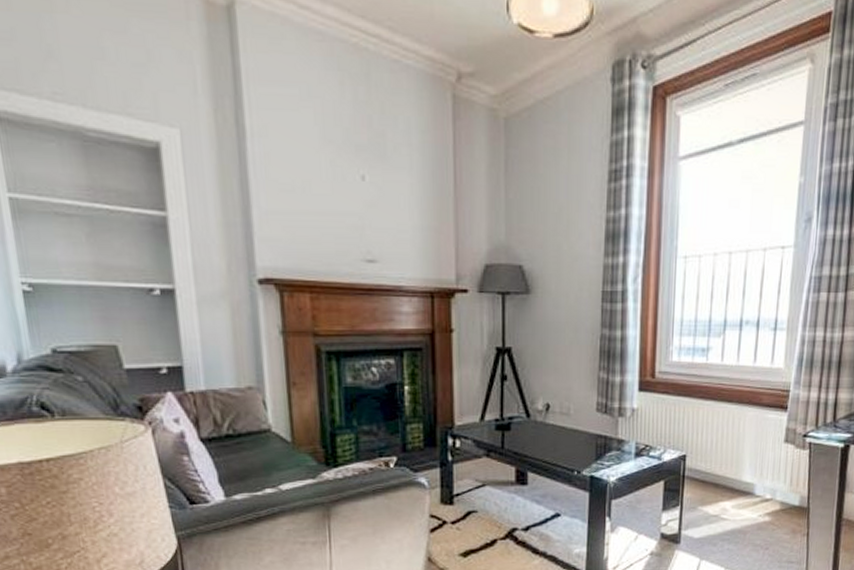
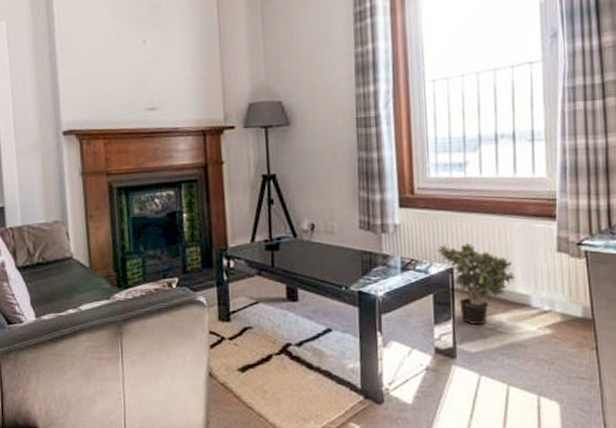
potted plant: none [672,430,744,512] -> present [437,242,515,325]

